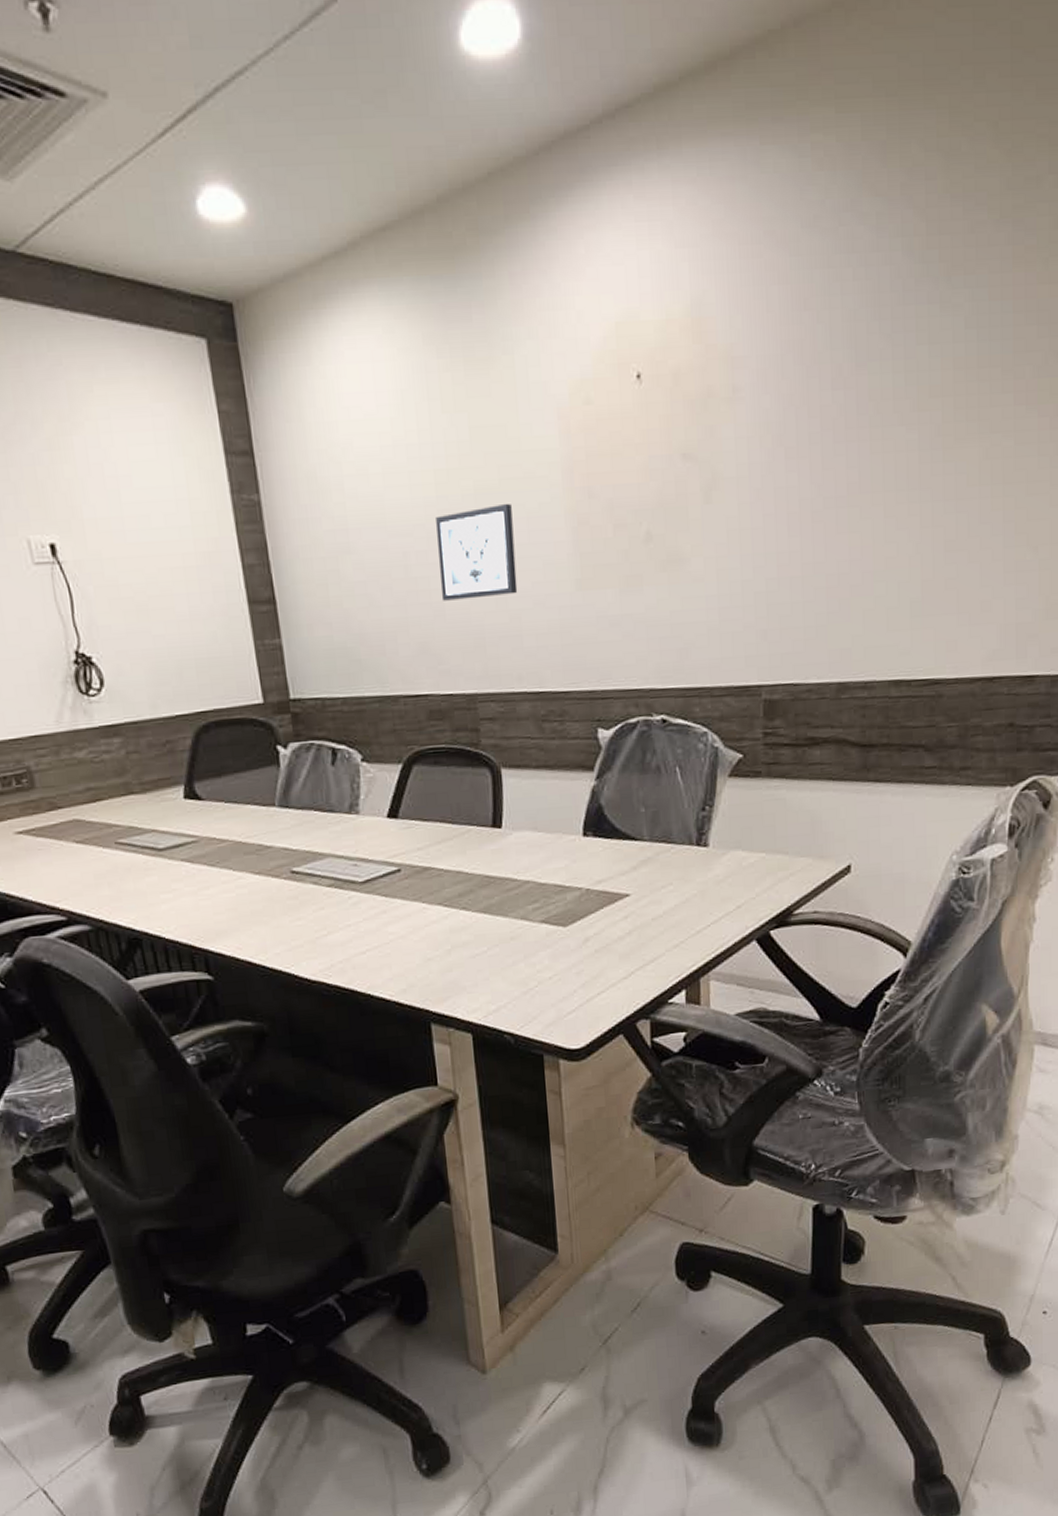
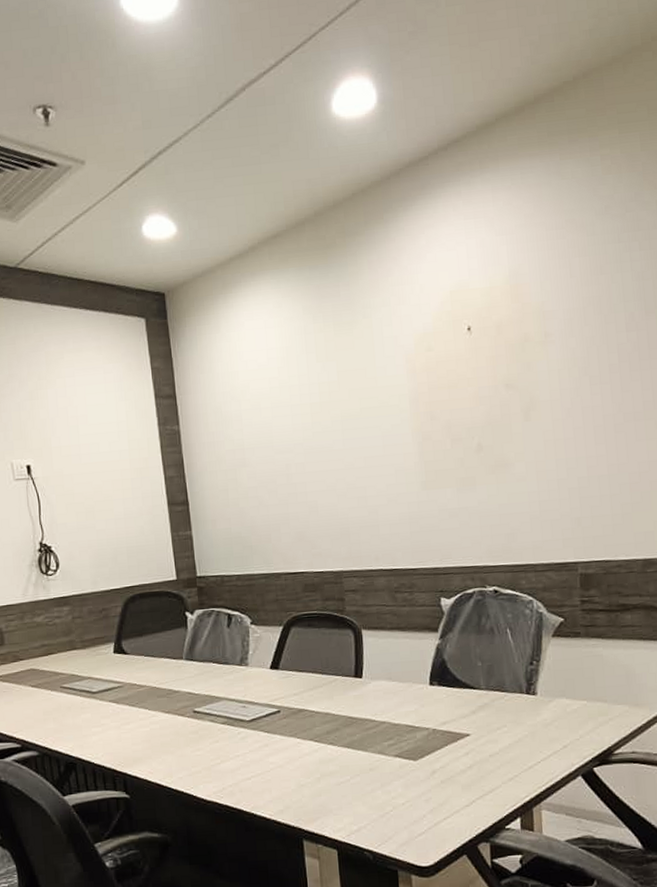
wall art: present [436,503,518,601] -> none [311,425,375,500]

